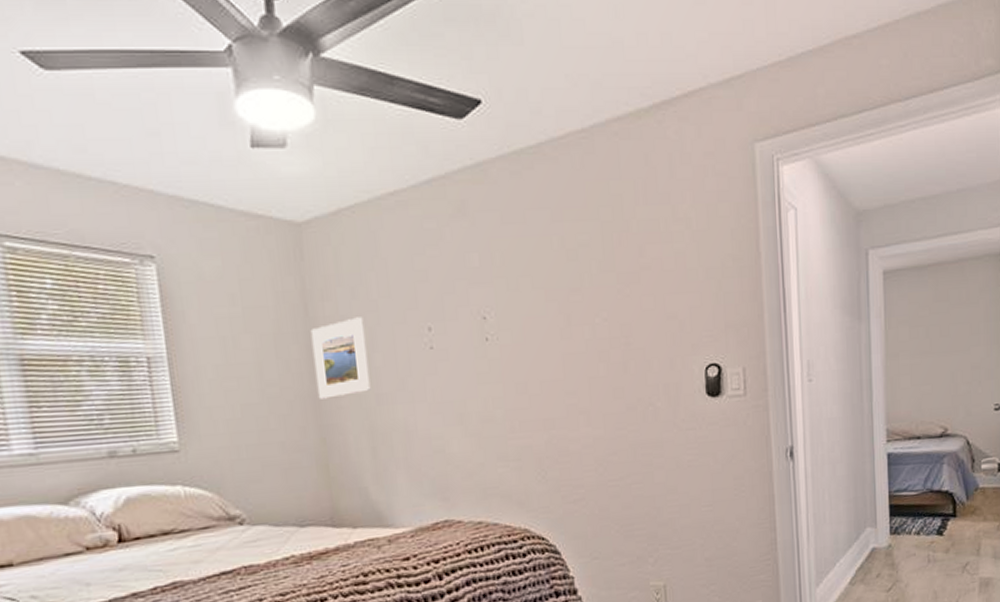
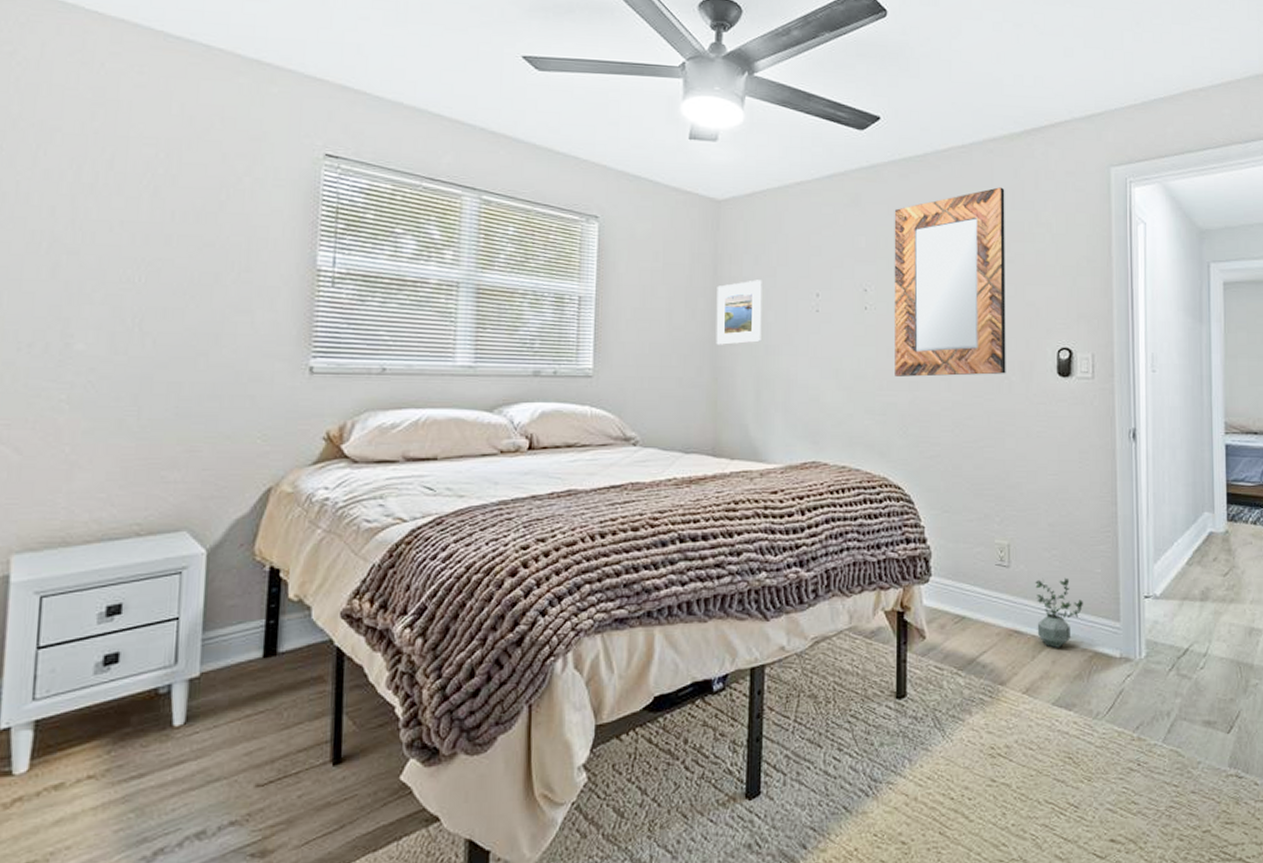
home mirror: none [508,178,650,415] -> present [894,187,1006,377]

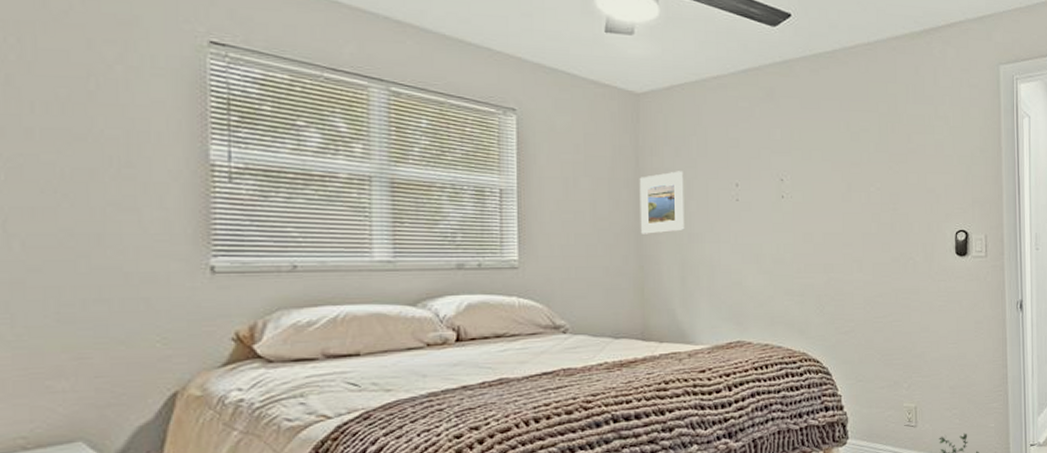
home mirror: present [894,187,1006,377] -> none [806,83,911,260]

